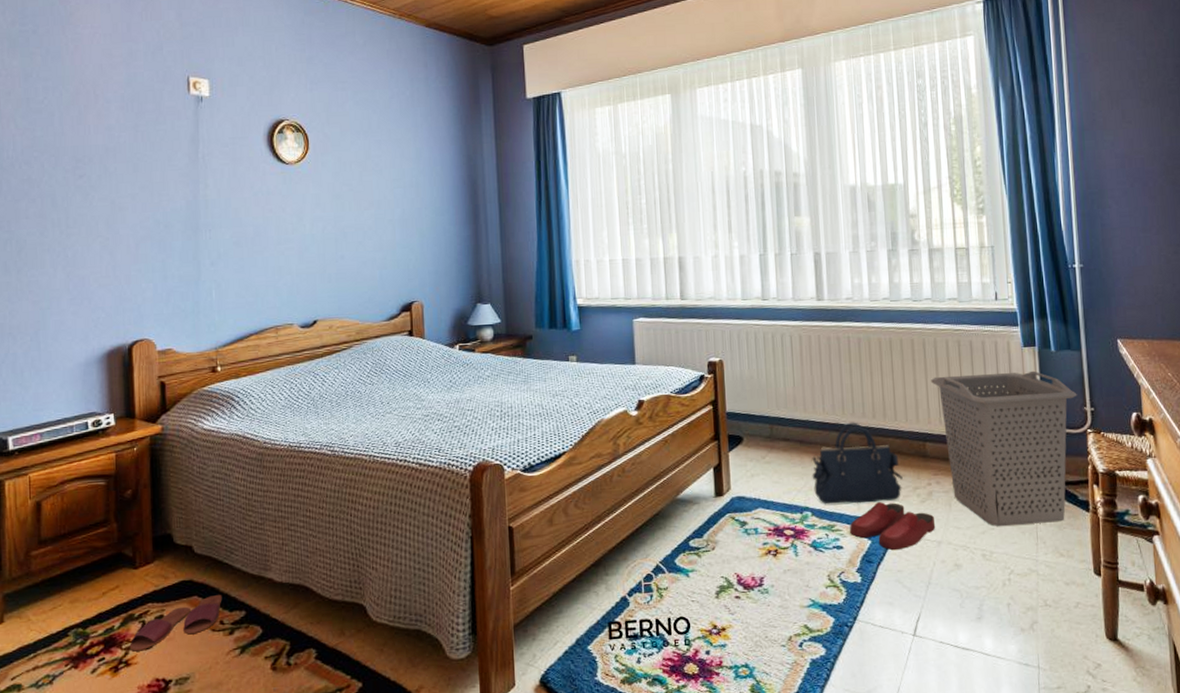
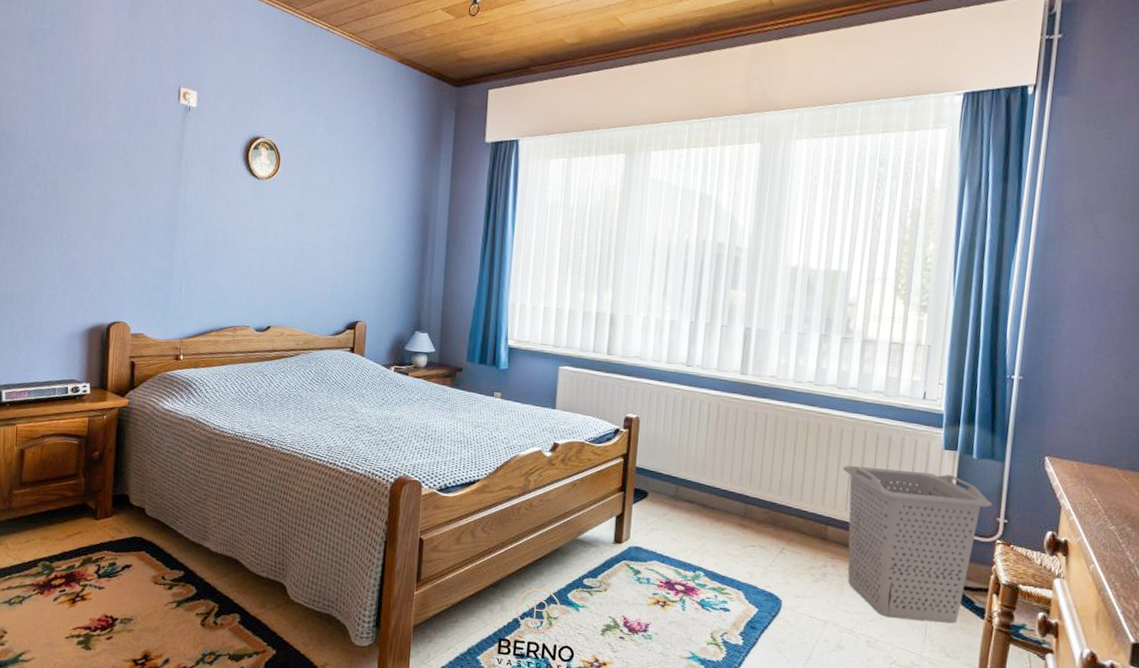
slippers: present [129,595,223,652] -> none [86,553,166,590]
shoulder bag: present [812,422,903,505] -> none [709,495,799,575]
slippers: present [850,502,935,550] -> none [739,574,824,622]

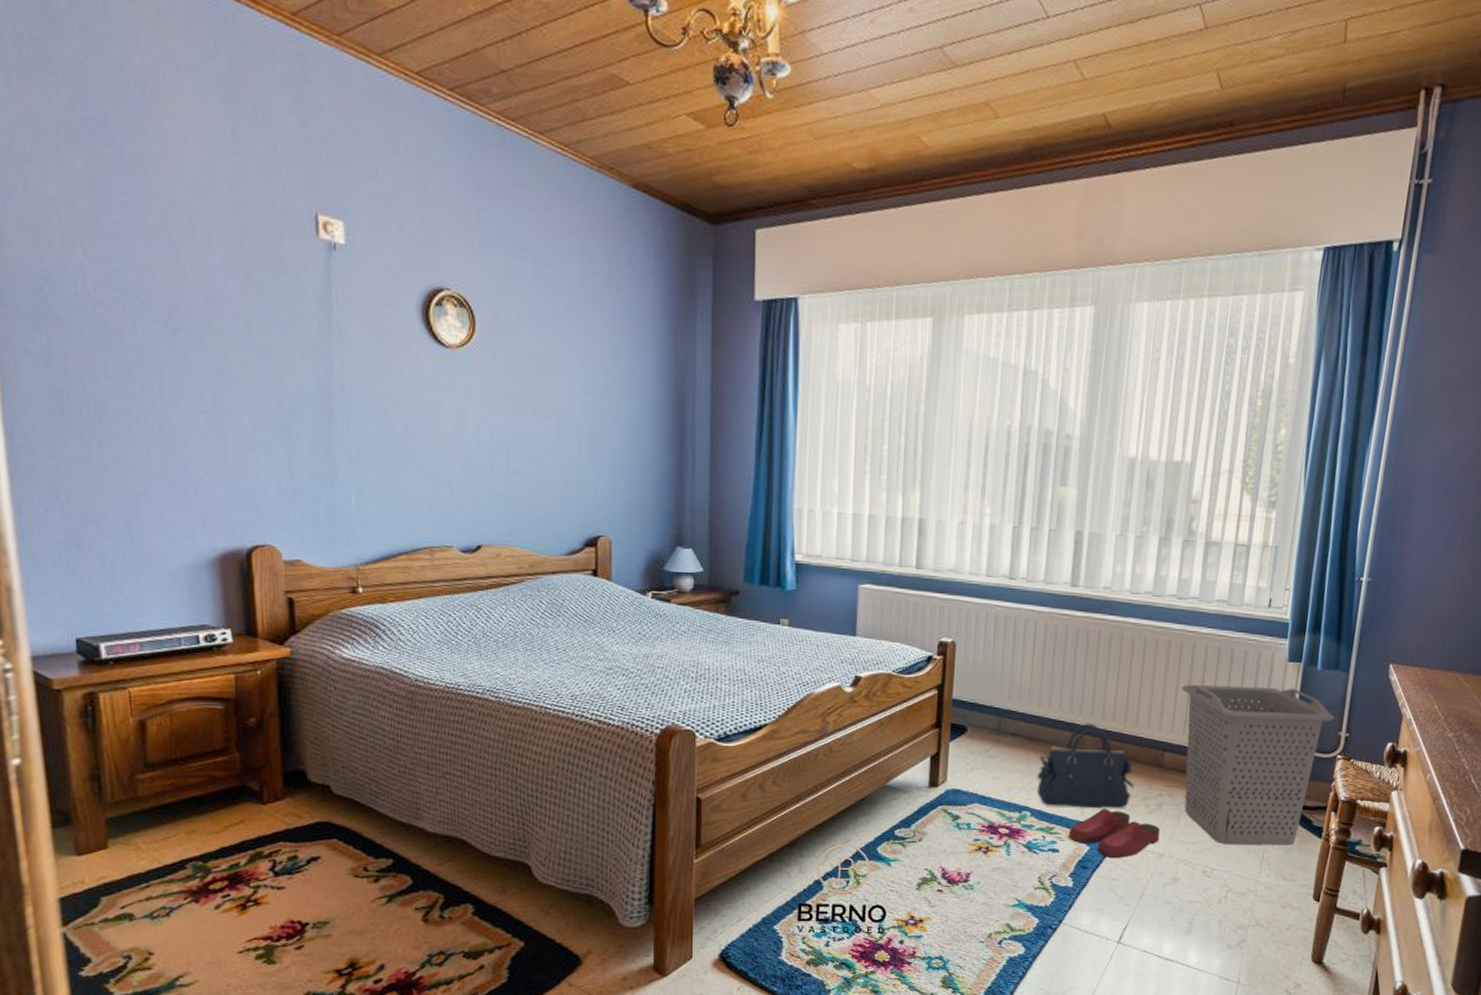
shoulder bag: none [709,495,799,575] -> present [1036,723,1134,808]
slippers: none [739,574,824,622] -> present [1069,809,1160,858]

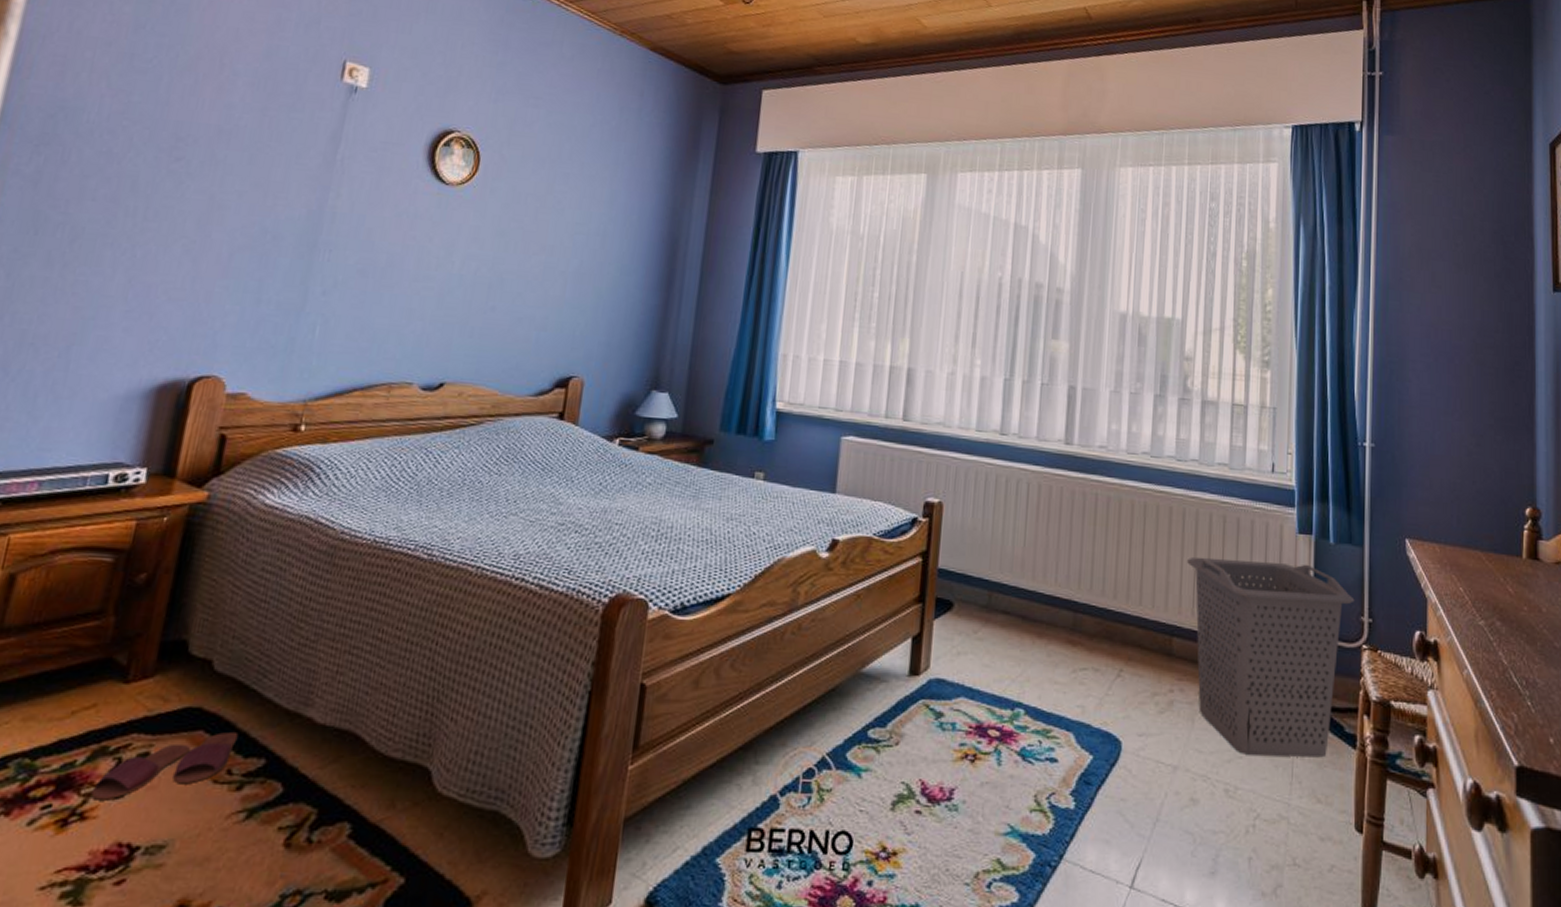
slippers: none [258,840,366,891] -> present [90,732,238,801]
shoulder bag: present [1036,723,1134,808] -> none [1031,600,1141,706]
slippers: present [1069,809,1160,858] -> none [1069,707,1172,771]

